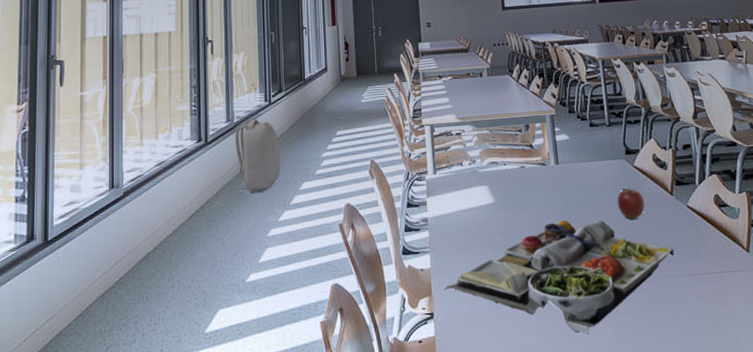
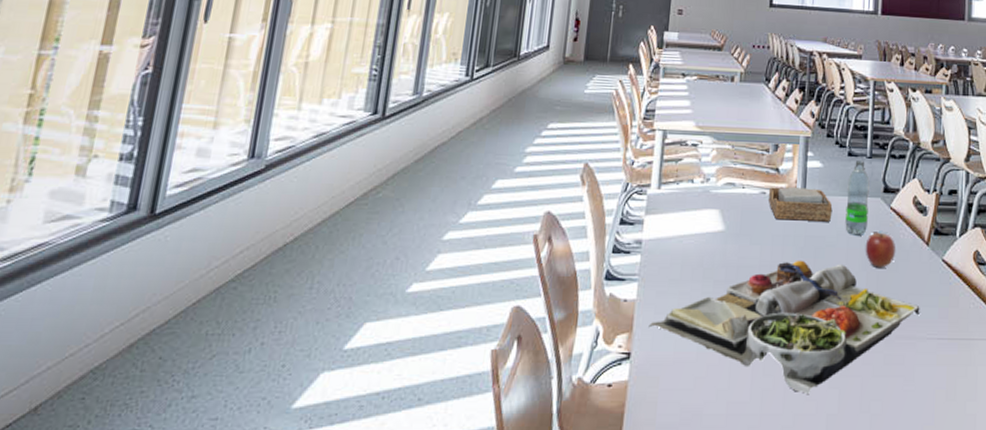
backpack: present [231,119,280,194] -> none [405,96,476,185]
napkin holder: none [526,158,584,189] -> present [767,187,833,222]
bottle: none [593,129,617,194] -> present [845,161,870,236]

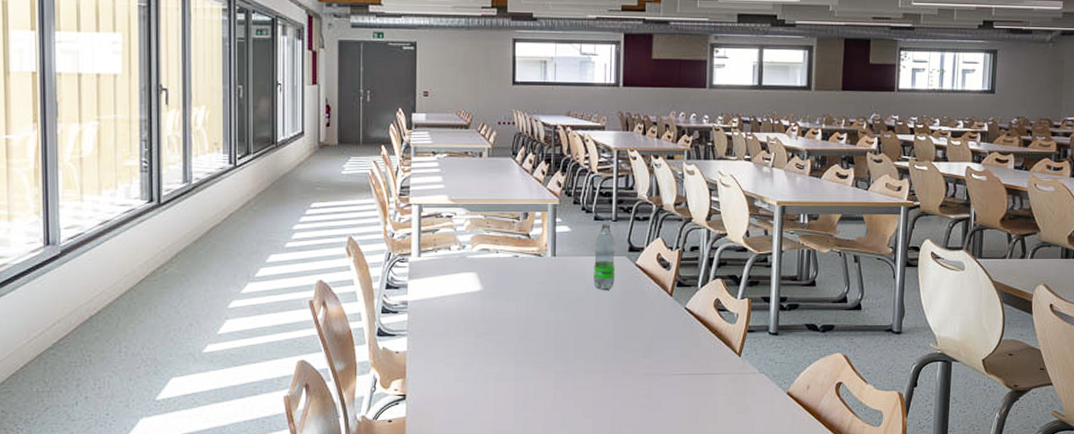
food tray: present [648,260,920,394] -> none [420,313,665,423]
napkin holder: present [767,187,833,222] -> none [520,250,582,279]
apple: present [865,233,896,268] -> none [613,287,642,317]

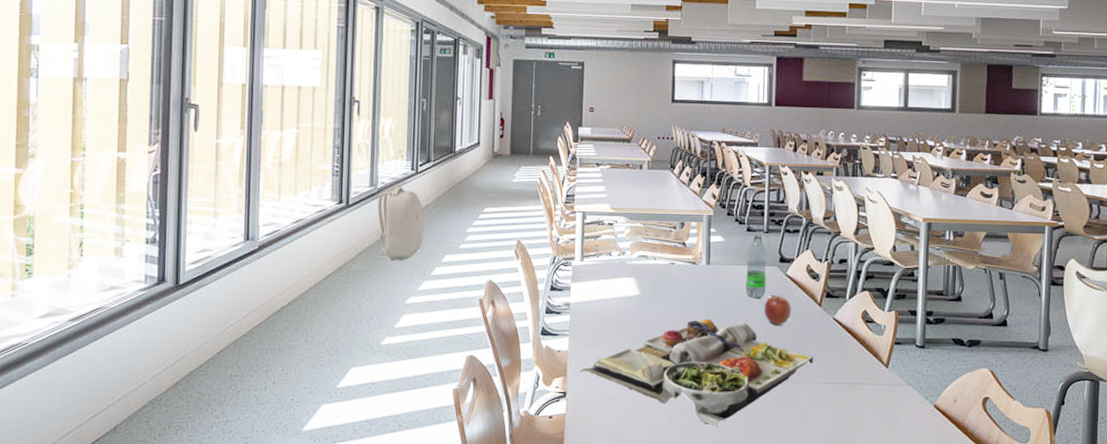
backpack: none [188,182,245,261] -> present [371,187,424,260]
food tray: none [420,313,665,423] -> present [580,318,814,426]
apple: none [613,287,642,317] -> present [764,296,792,325]

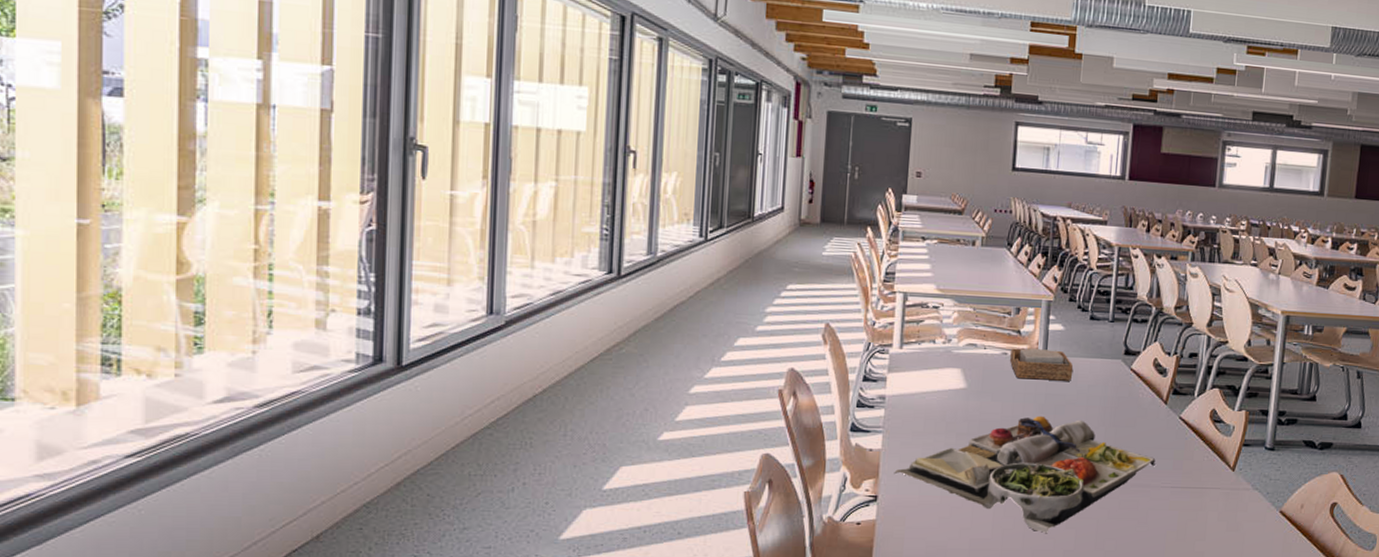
backpack: present [371,187,424,260] -> none [647,256,714,342]
napkin holder: none [676,258,734,287] -> present [1009,348,1074,381]
bottle: present [745,235,767,298] -> none [1085,324,1111,394]
apple: present [764,296,792,325] -> none [1104,392,1135,424]

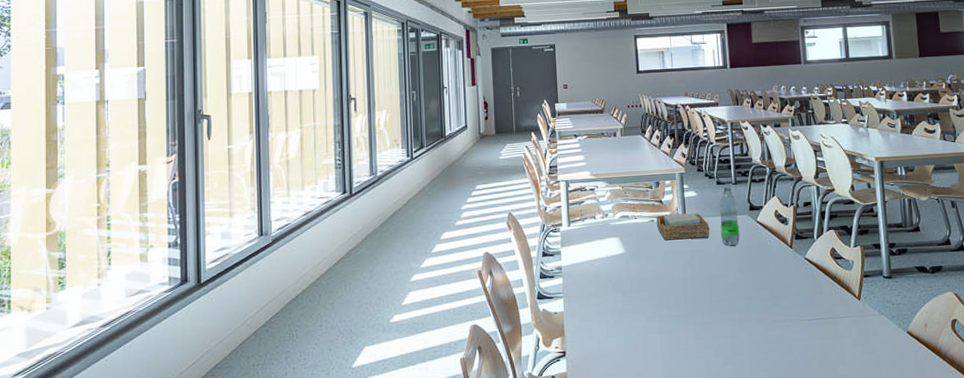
food tray: present [894,415,1156,533] -> none [576,269,791,371]
bottle: none [1085,324,1111,394] -> present [719,187,740,246]

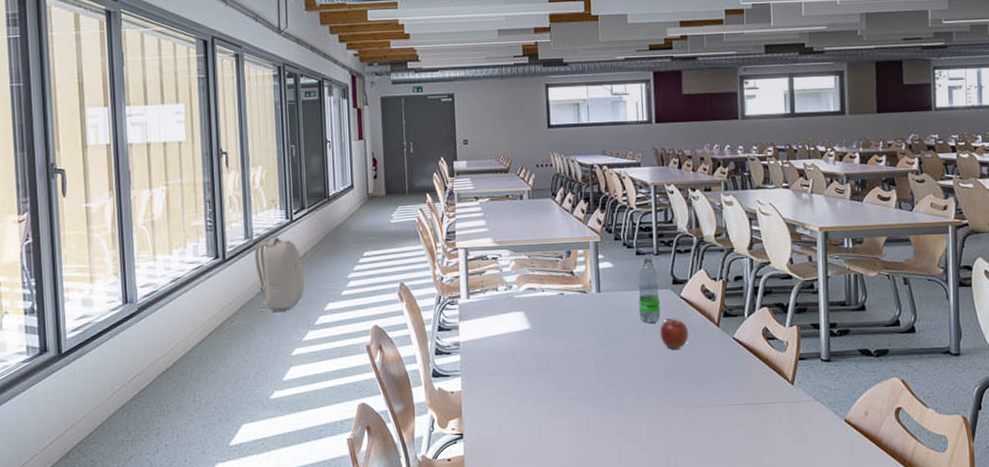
backpack: none [376,173,422,242] -> present [252,237,304,313]
napkin holder: present [656,213,710,241] -> none [566,286,627,316]
apple: none [740,242,766,269] -> present [660,319,689,349]

